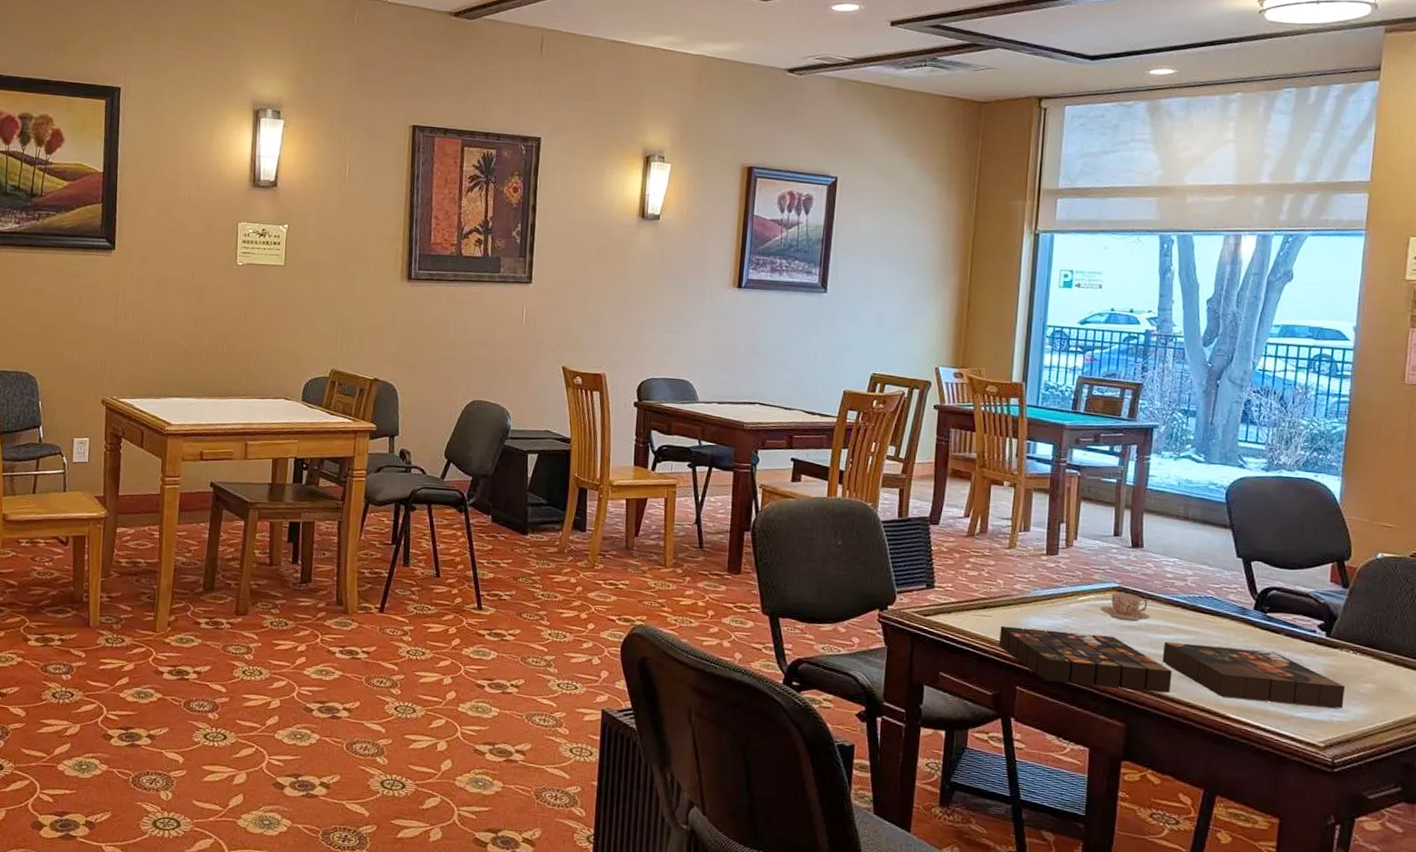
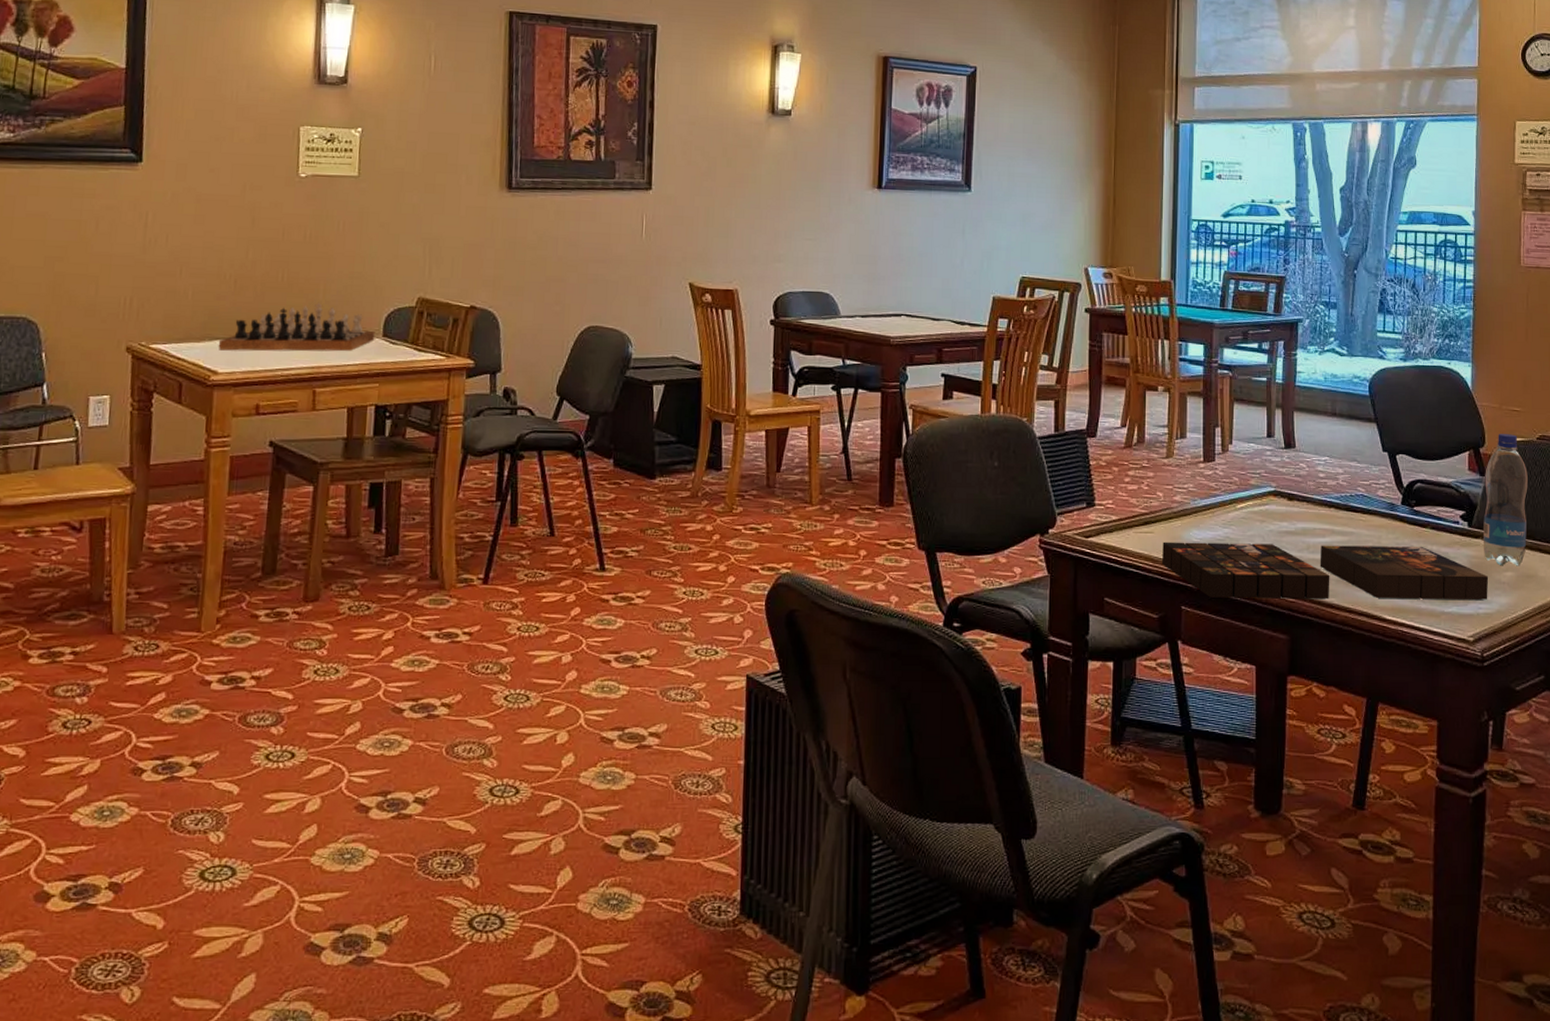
chess set: none [172,371,296,413] -> present [218,303,376,352]
teacup: present [1100,592,1151,622] -> none [1258,496,1306,526]
bottle: none [1341,548,1397,679] -> present [1482,434,1528,566]

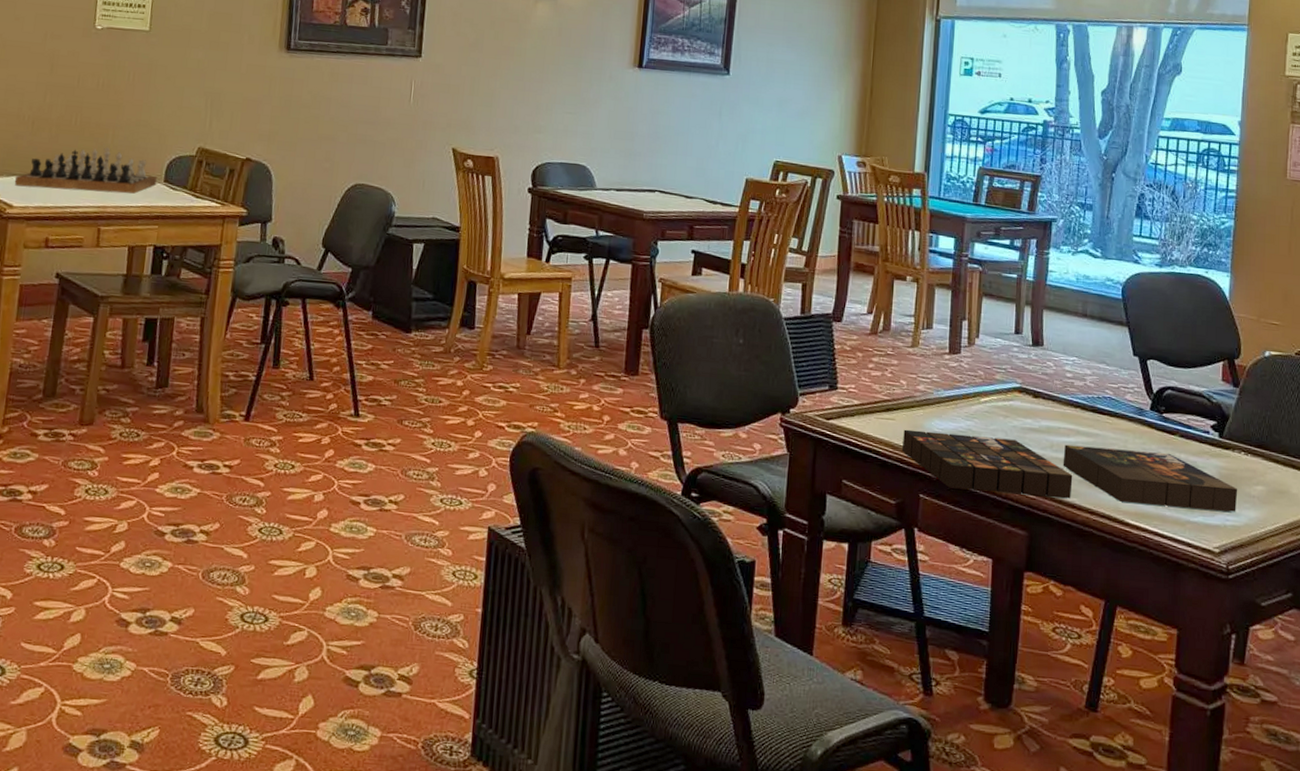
bottle: present [1482,434,1528,566] -> none [1233,346,1284,481]

